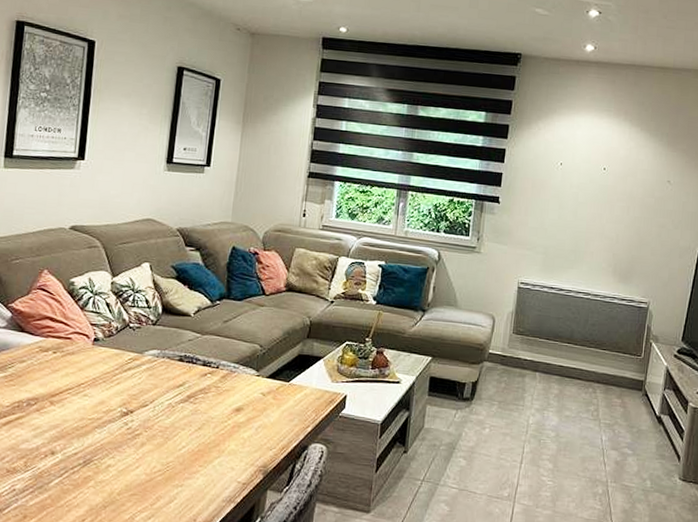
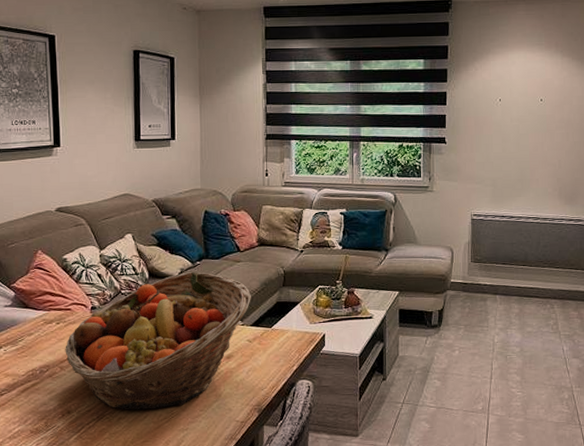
fruit basket: none [58,311,271,460] -> present [65,272,251,410]

